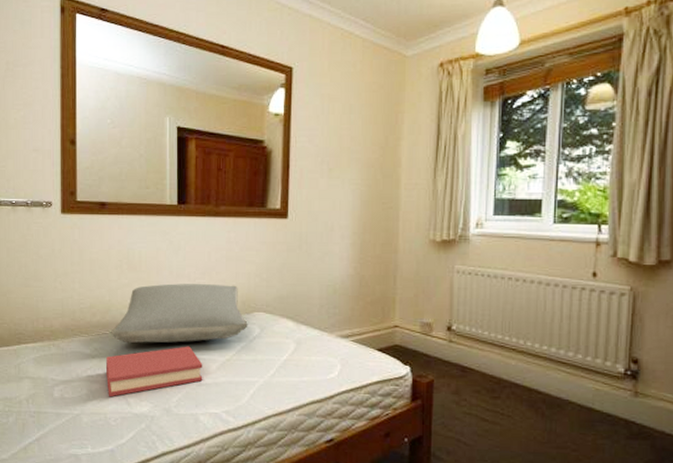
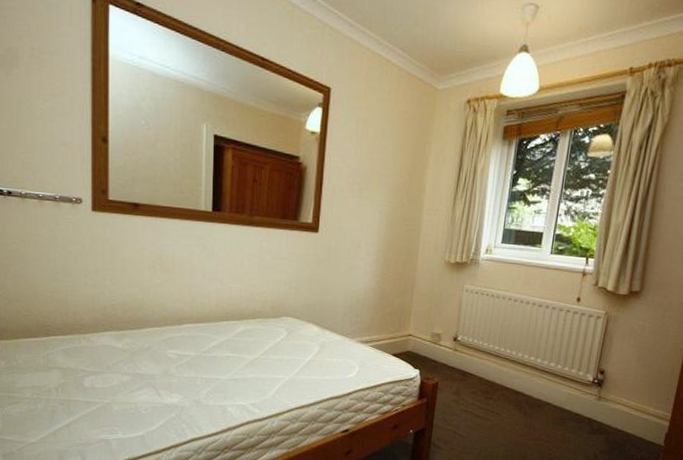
hardback book: present [106,346,203,397] -> none [138,344,232,389]
pillow: present [110,283,248,343] -> none [142,286,276,341]

